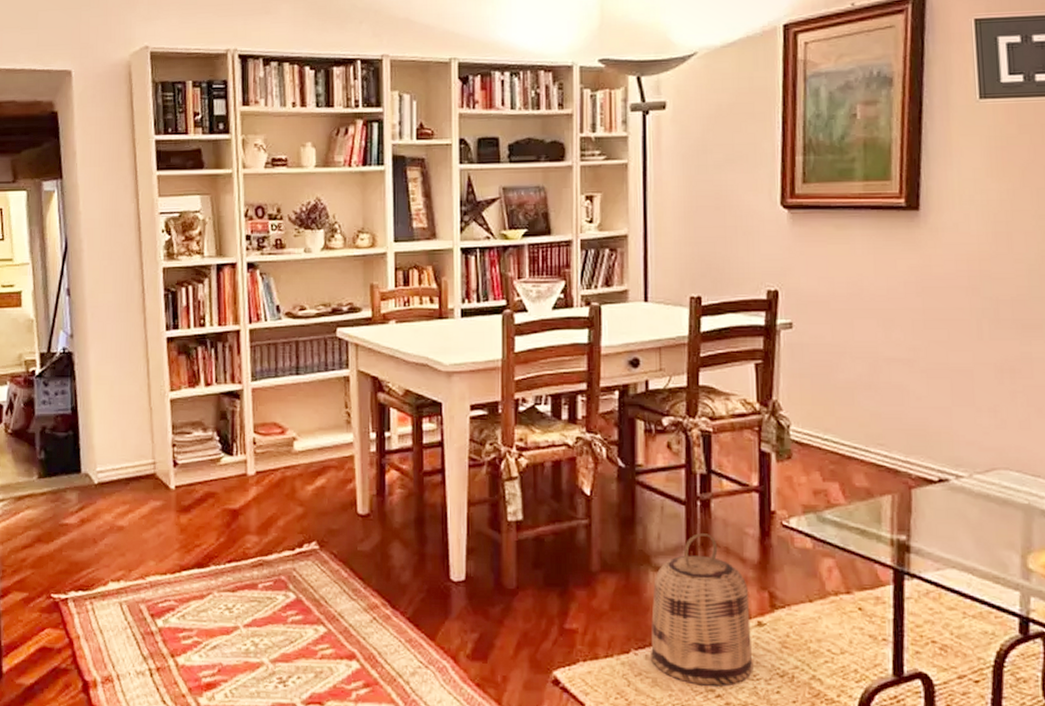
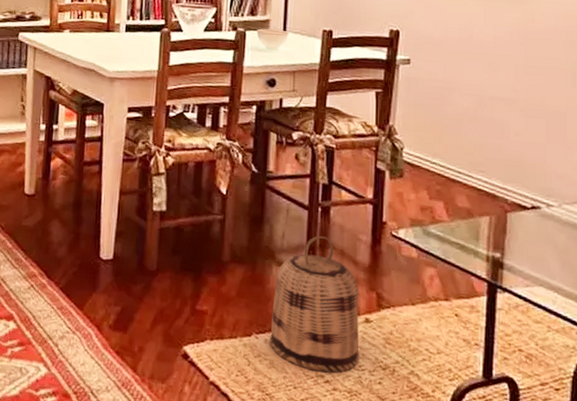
bowl: none [614,301,651,325] -> present [257,28,289,51]

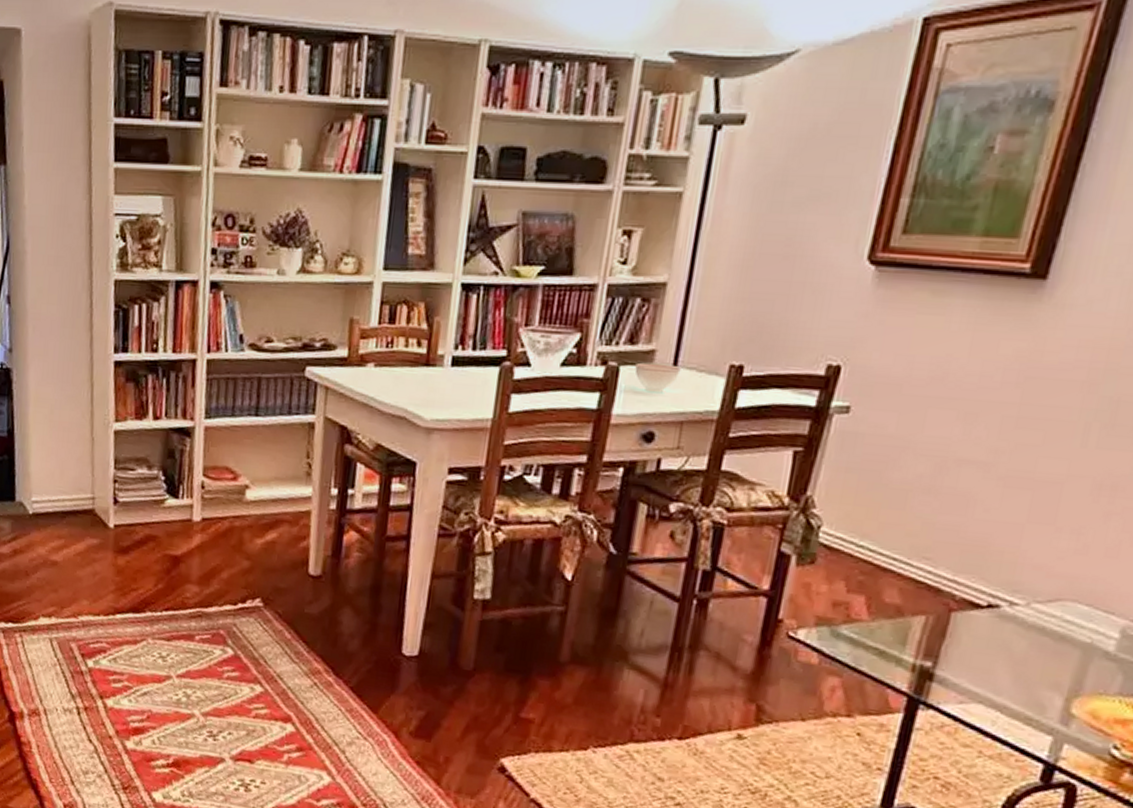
basket: present [270,236,359,373] -> none [610,634,734,795]

